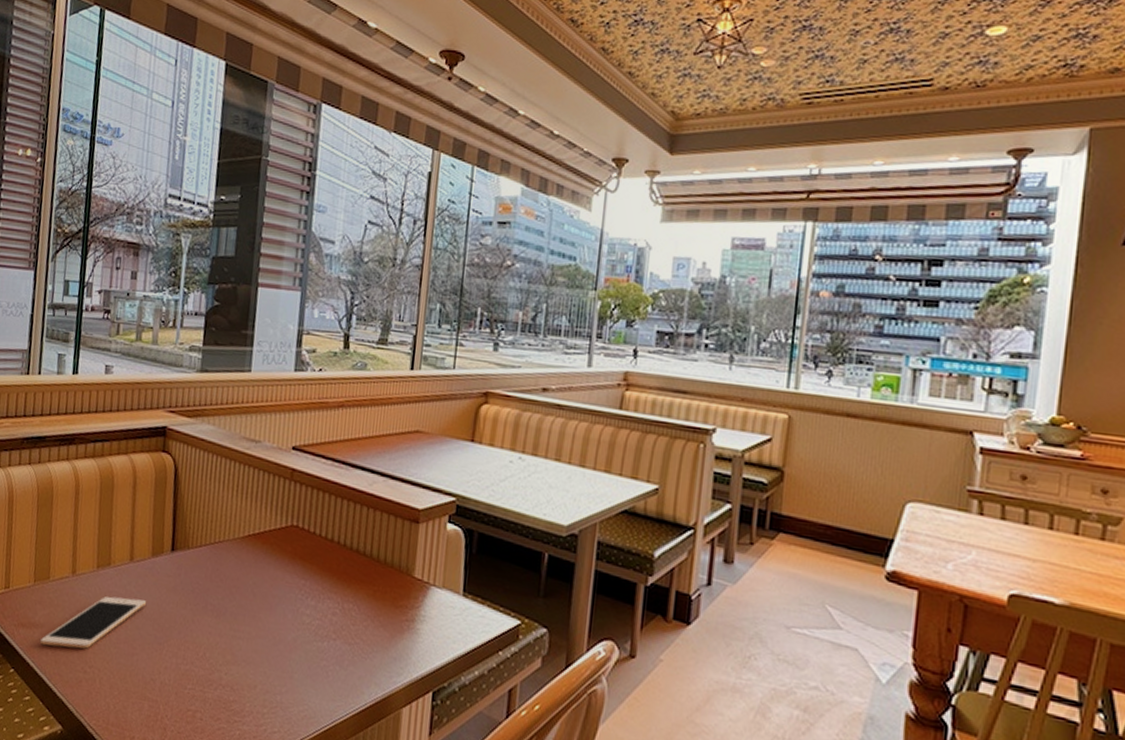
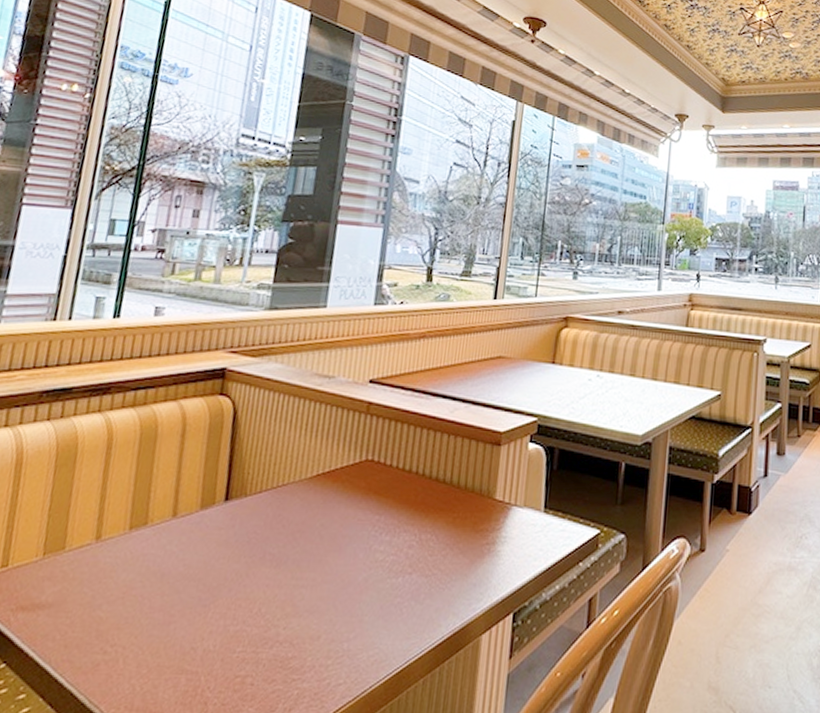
cell phone: present [39,596,146,649] -> none [45,559,190,629]

